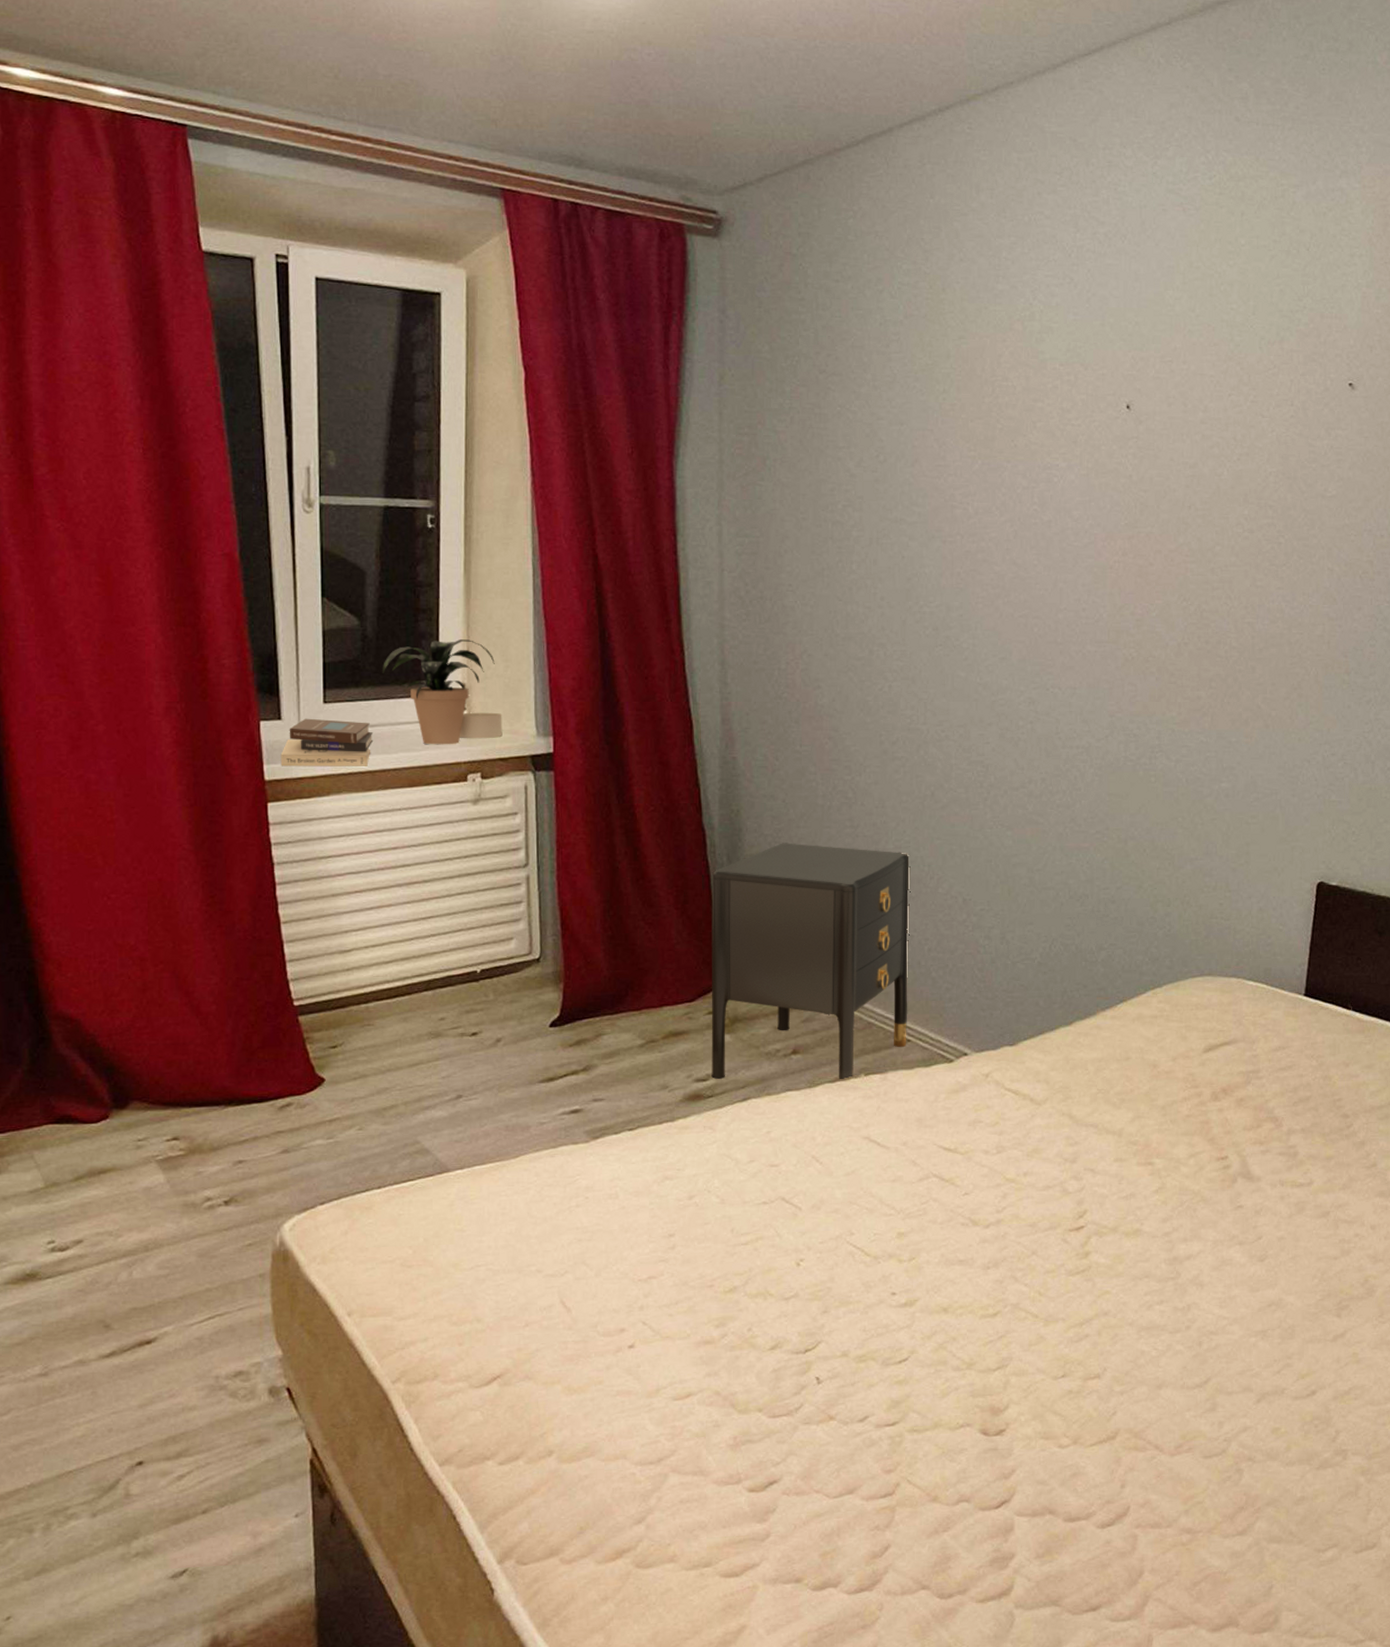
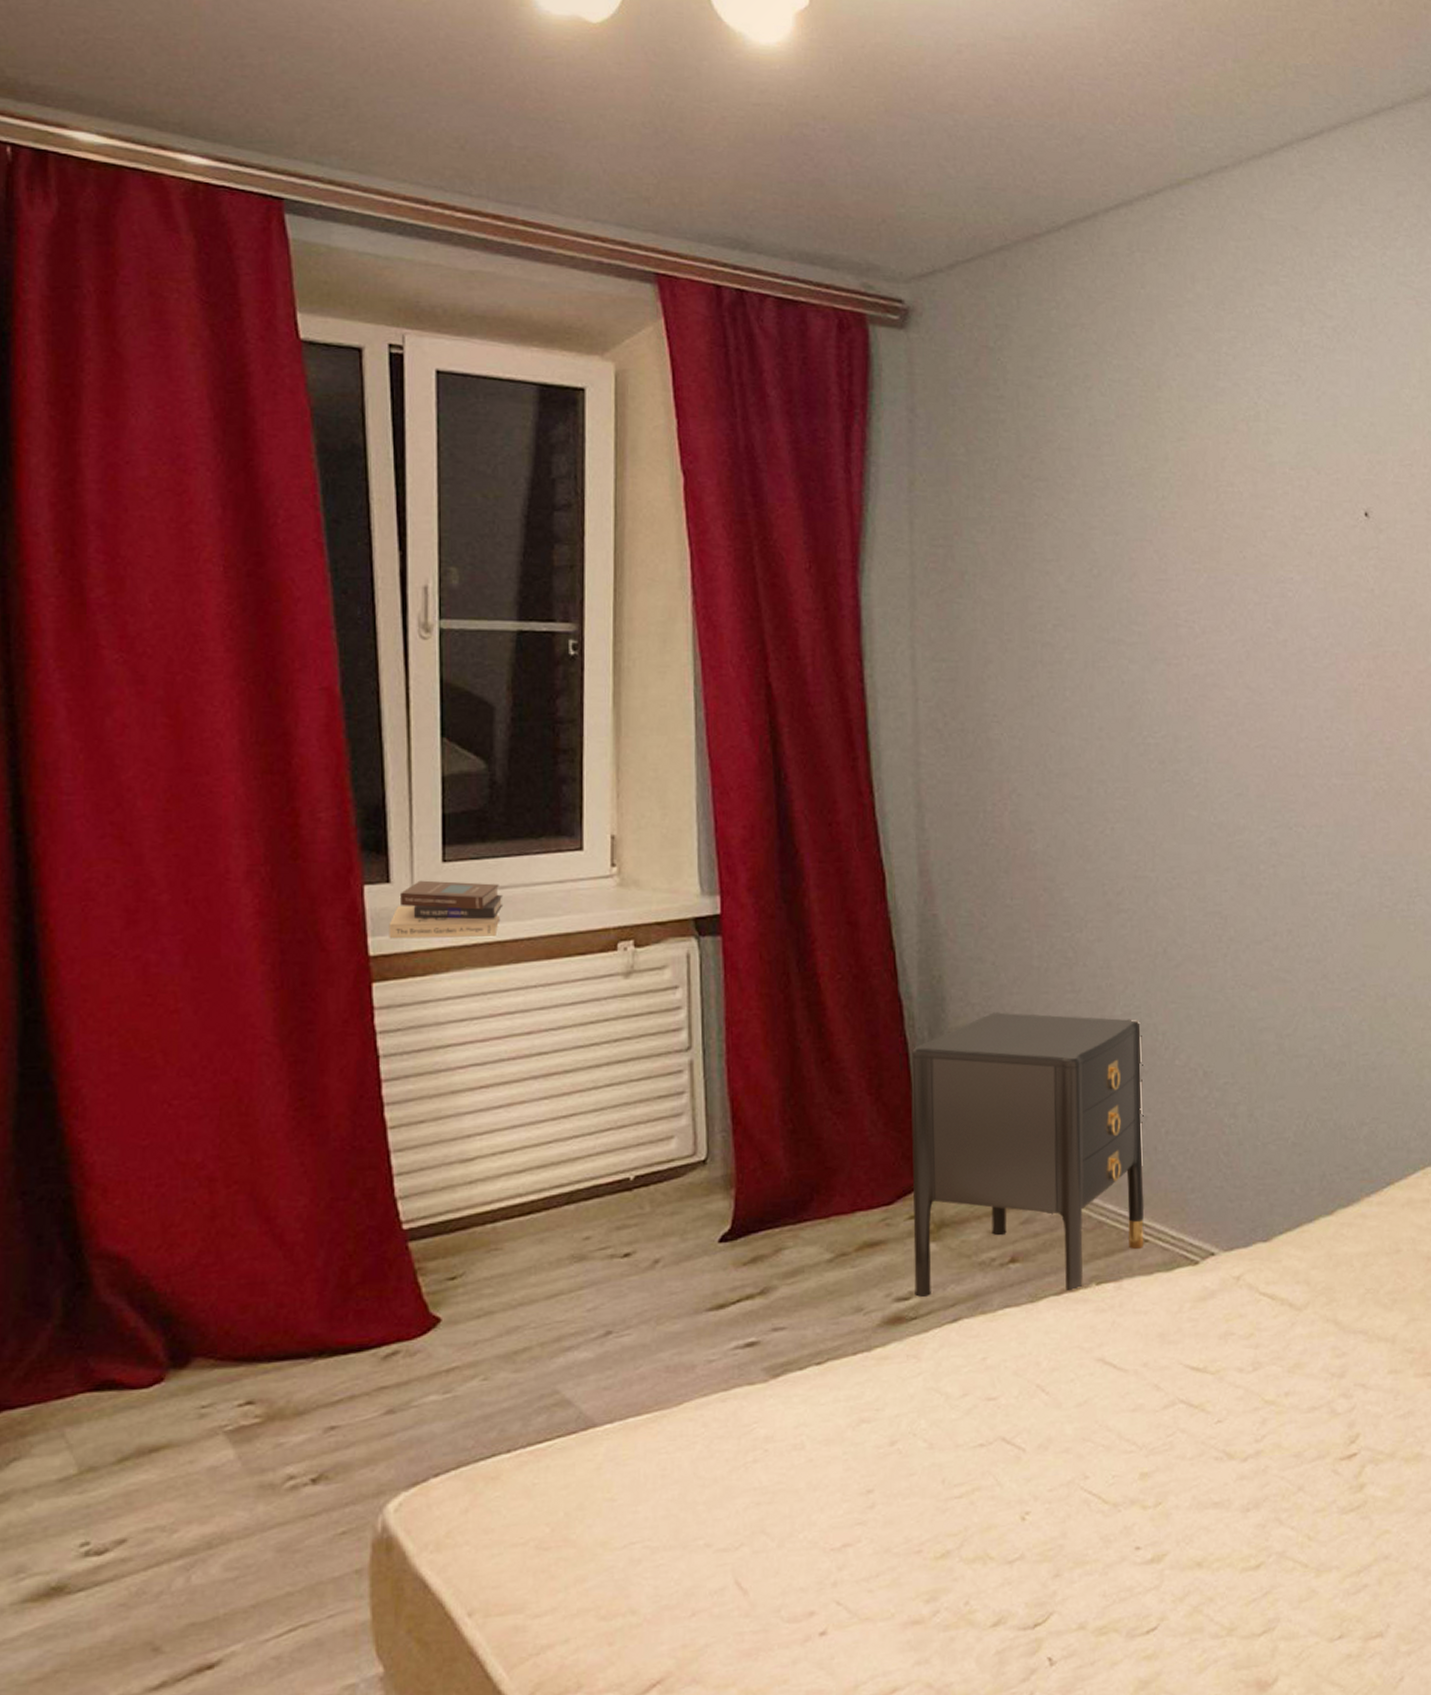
potted plant: present [383,639,495,745] -> none [515,784,650,909]
candle: present [459,712,503,739] -> none [607,868,660,901]

